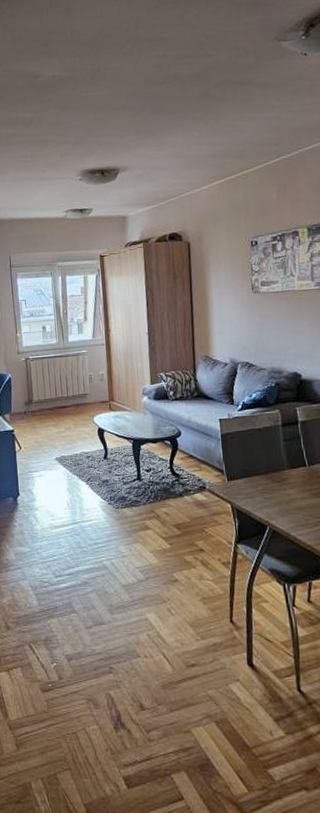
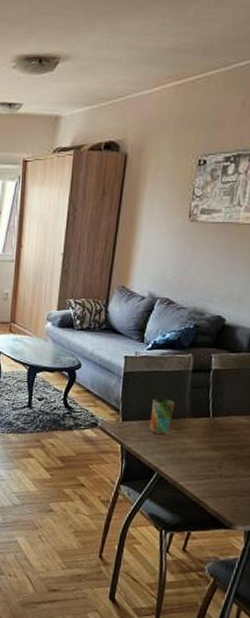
cup: none [252,454,273,489] -> present [149,397,175,435]

